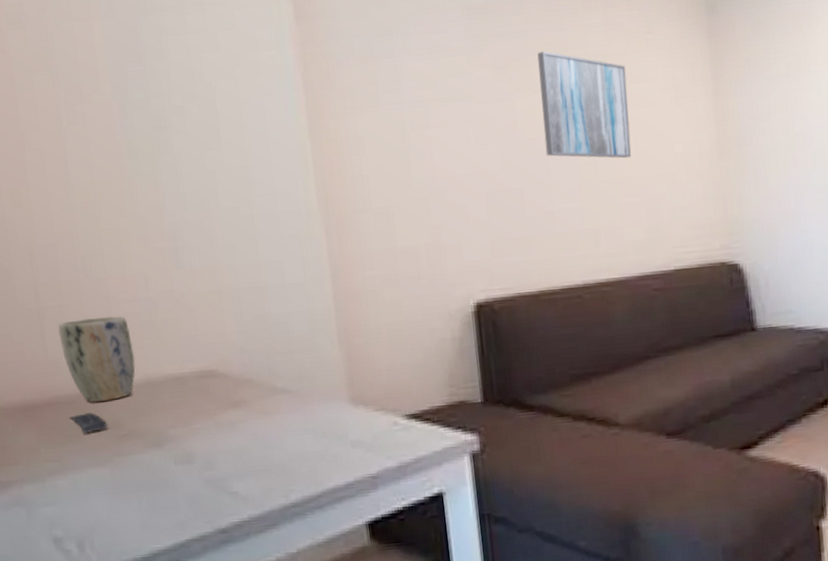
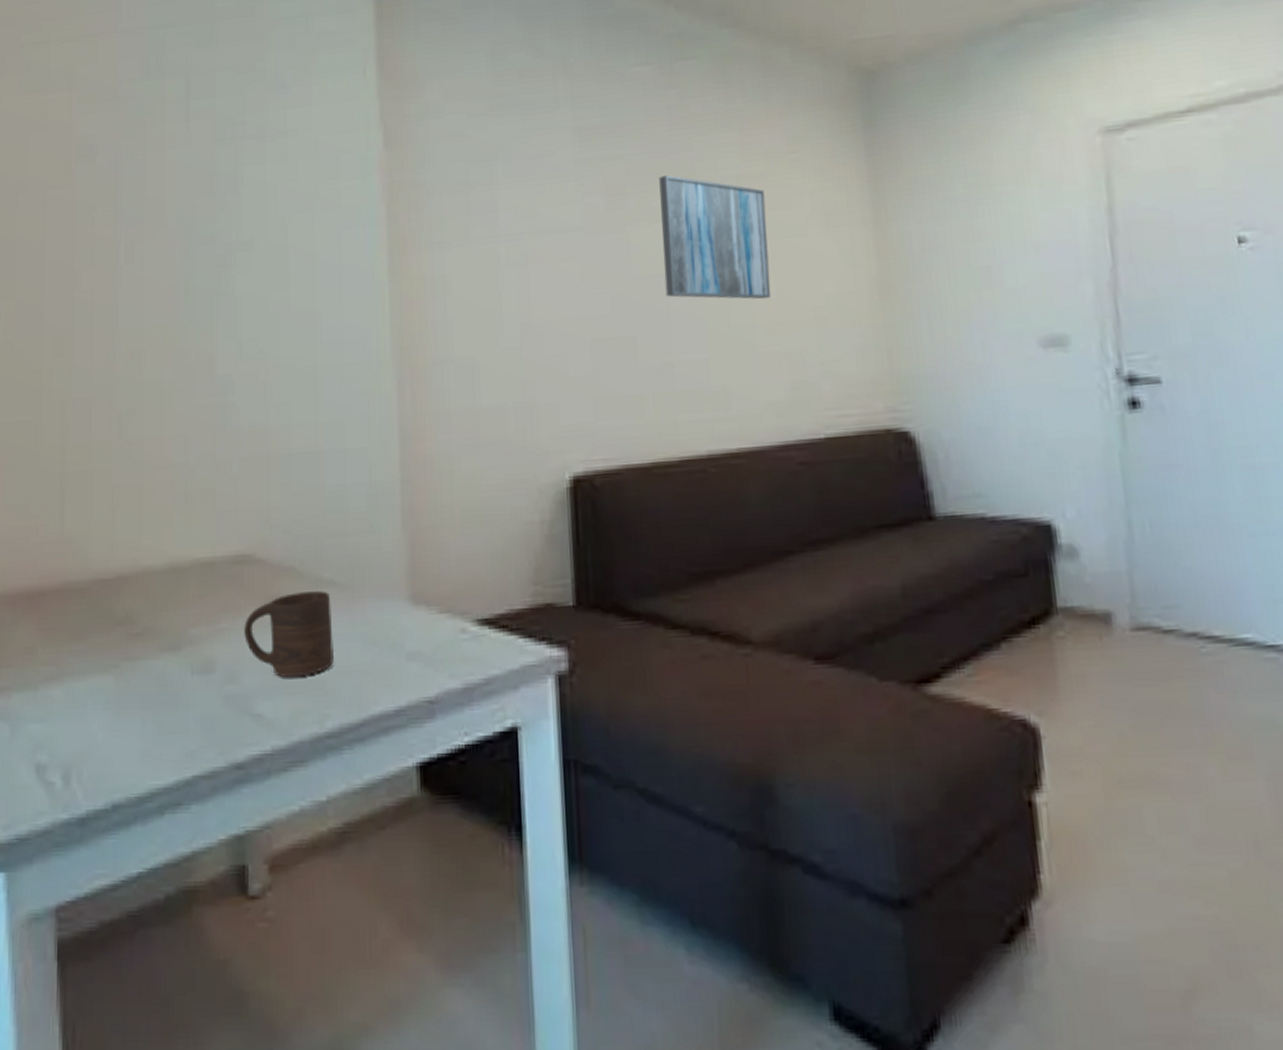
plant pot: present [58,315,136,402] -> none [80,484,162,591]
remote control: present [68,412,108,433] -> none [76,604,119,630]
cup: none [215,397,292,464] -> present [244,591,335,678]

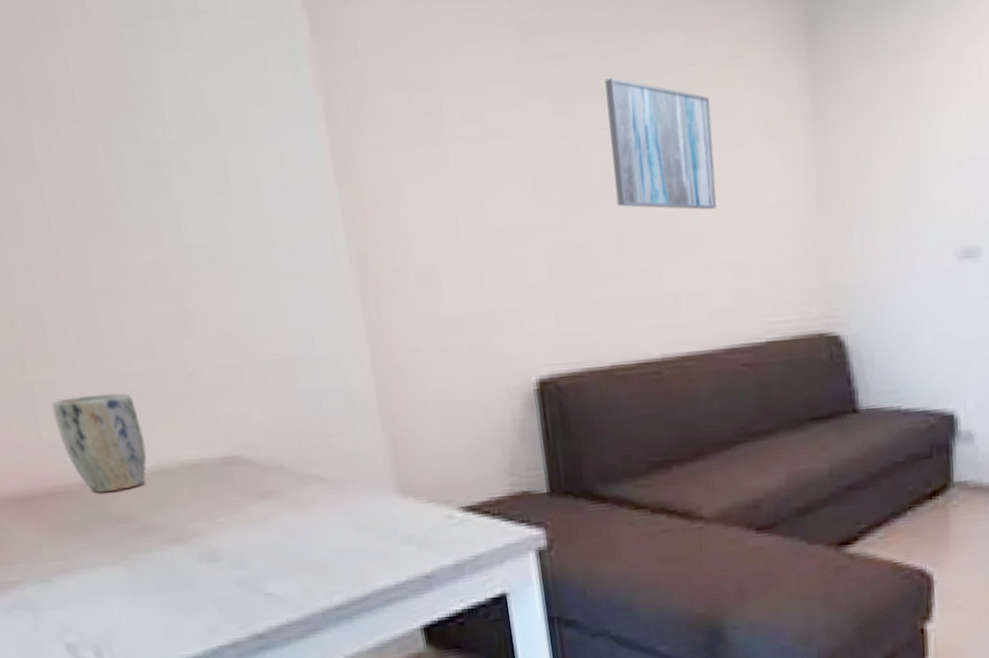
plant pot: none [80,484,162,591] -> present [51,392,147,493]
cup: present [244,591,335,678] -> none [243,486,334,562]

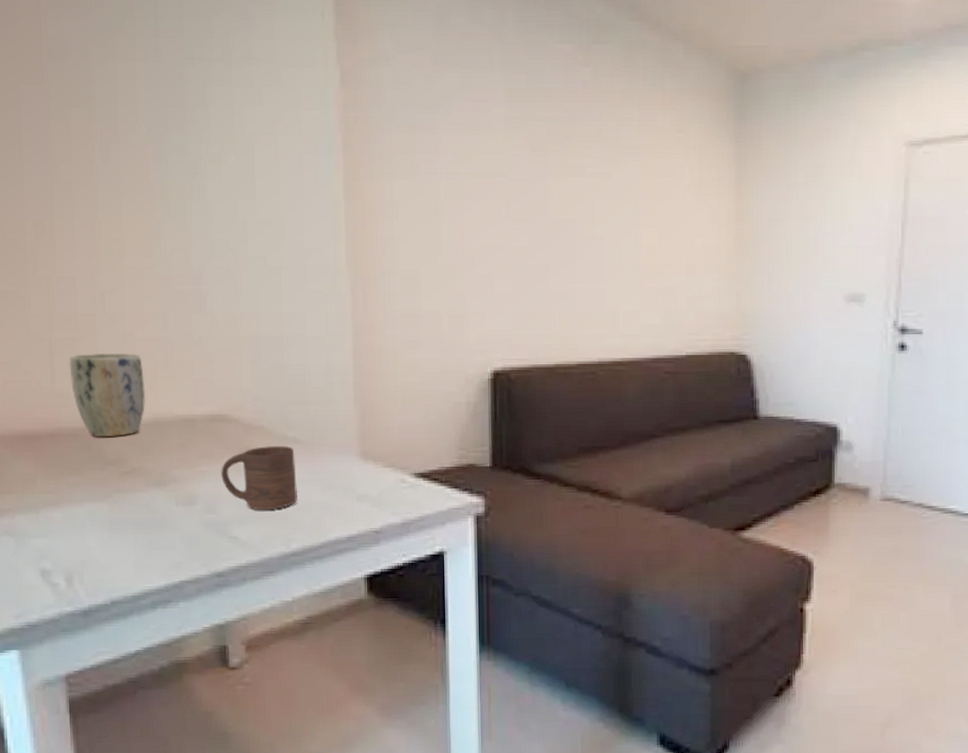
cup: none [243,486,334,562] -> present [221,446,298,511]
wall art: present [605,78,717,210] -> none [573,139,656,247]

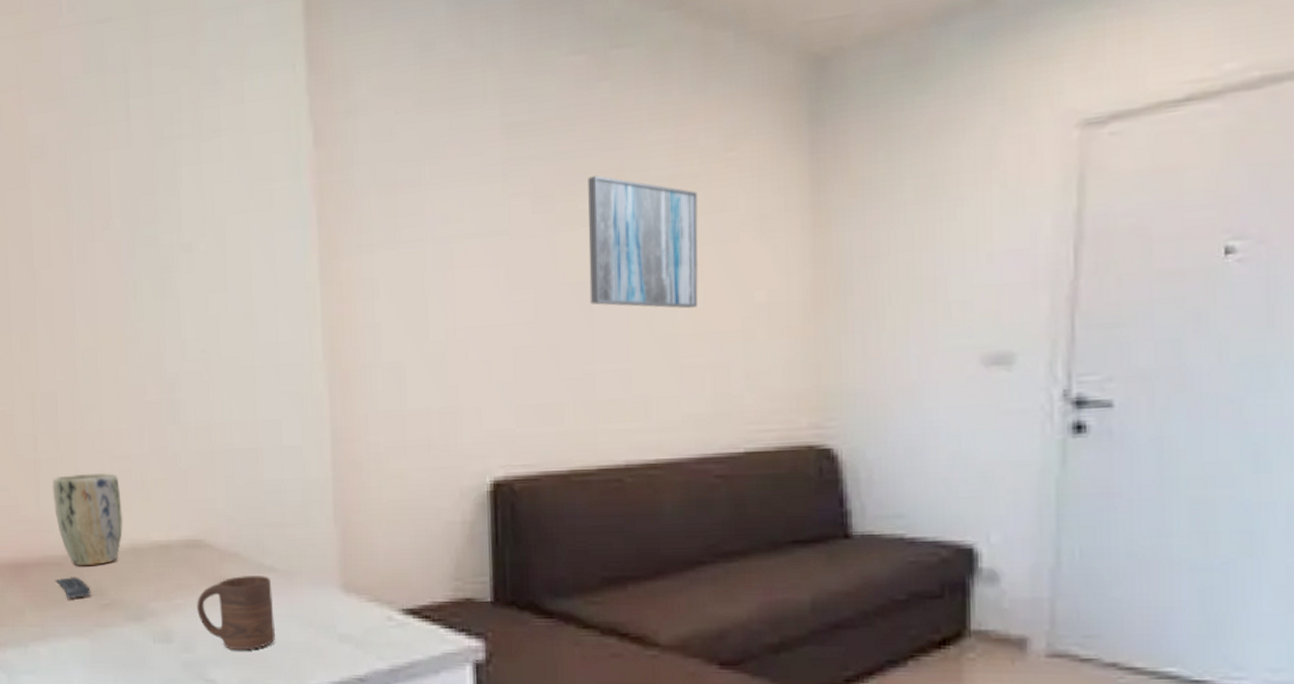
remote control: none [70,447,110,467] -> present [54,577,91,598]
wall art: none [573,139,656,247] -> present [588,175,698,309]

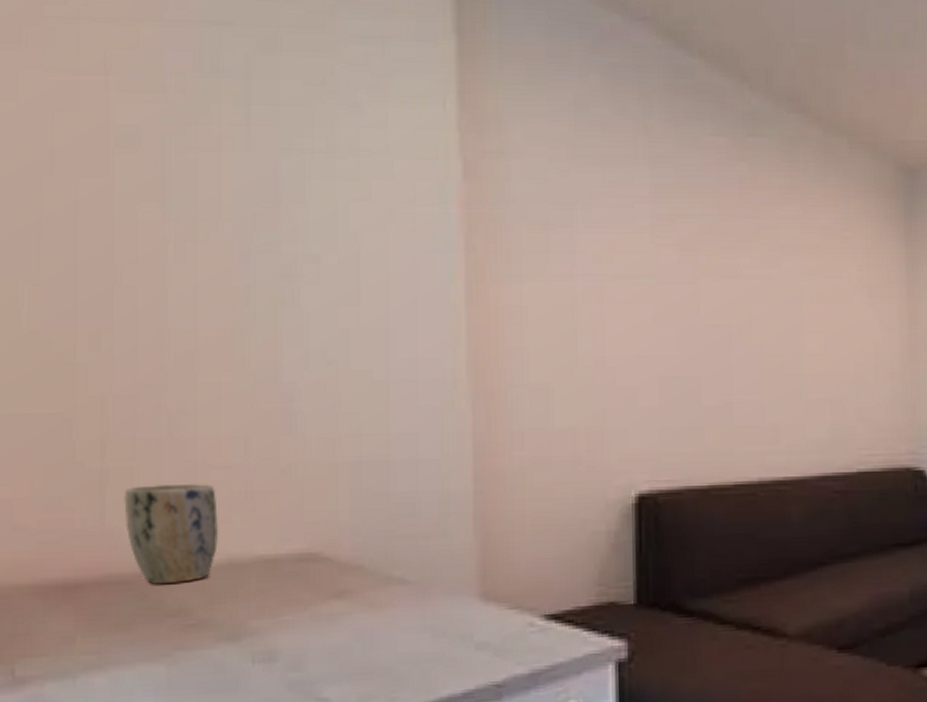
remote control: present [54,577,91,598] -> none [120,596,171,621]
cup: present [197,576,276,651] -> none [310,588,404,666]
wall art: present [588,175,698,309] -> none [728,238,820,354]

